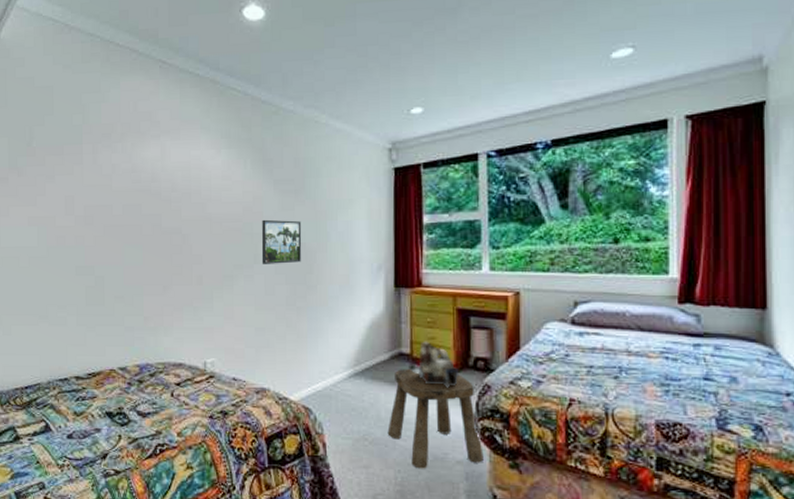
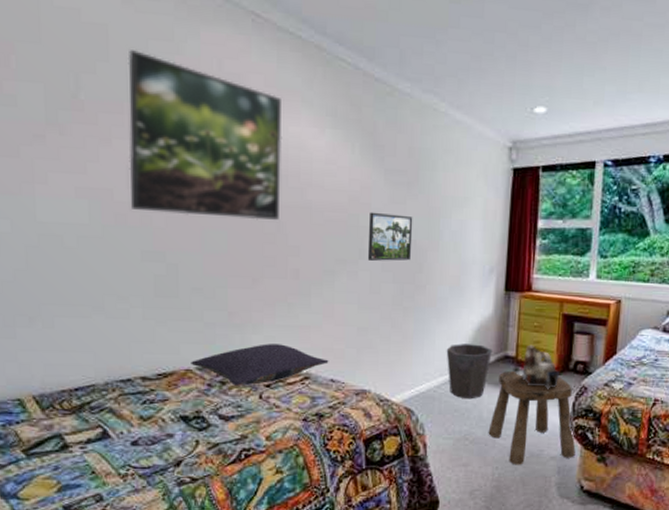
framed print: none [67,103,186,234] -> present [127,50,283,220]
pillow: none [114,345,231,384] -> present [191,344,329,386]
waste bin: none [340,341,386,398] -> present [446,344,492,400]

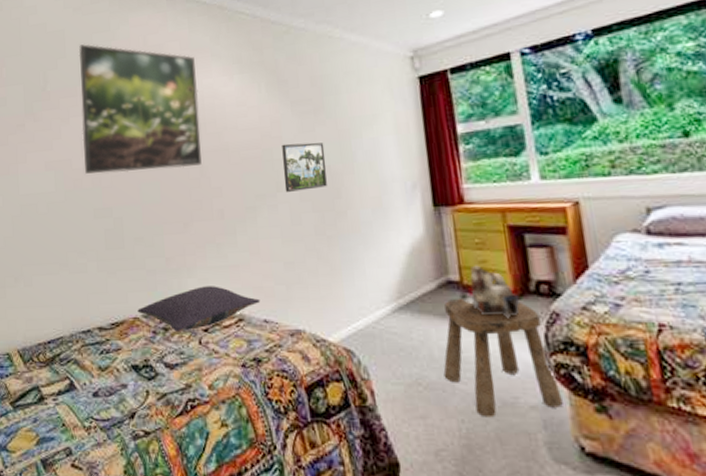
waste bin: present [446,344,492,400] -> none [379,270,432,336]

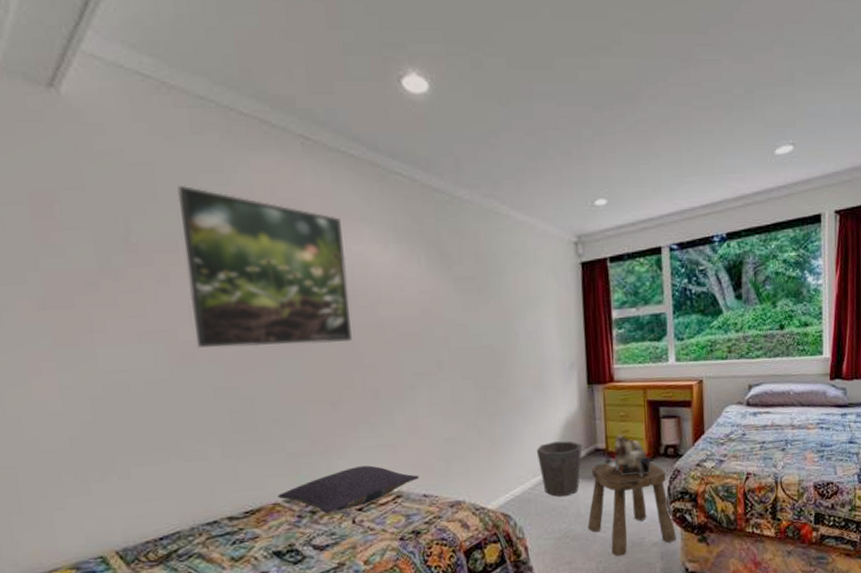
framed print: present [282,142,327,192] -> none [443,321,490,371]
waste bin: none [379,270,432,336] -> present [536,440,583,497]

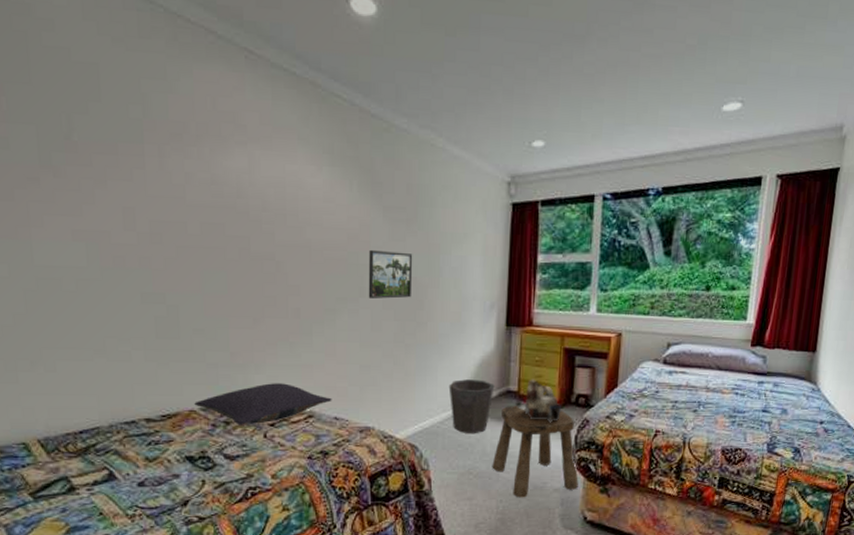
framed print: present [177,186,352,348] -> none [120,89,280,260]
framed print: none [443,321,490,371] -> present [368,249,413,299]

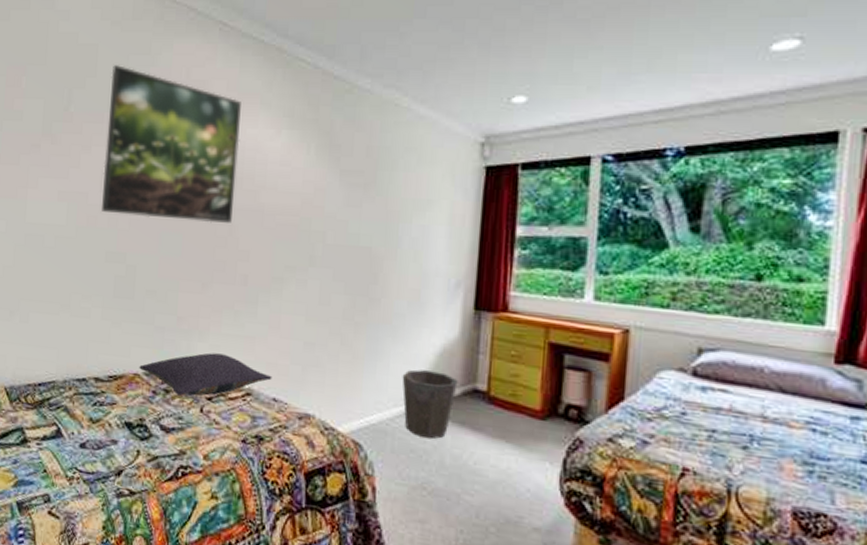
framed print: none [120,89,280,260] -> present [102,65,241,223]
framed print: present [368,249,413,299] -> none [318,215,369,270]
stool: present [492,405,579,498] -> none [451,408,568,534]
ruined building: present [515,379,562,423] -> none [483,377,546,437]

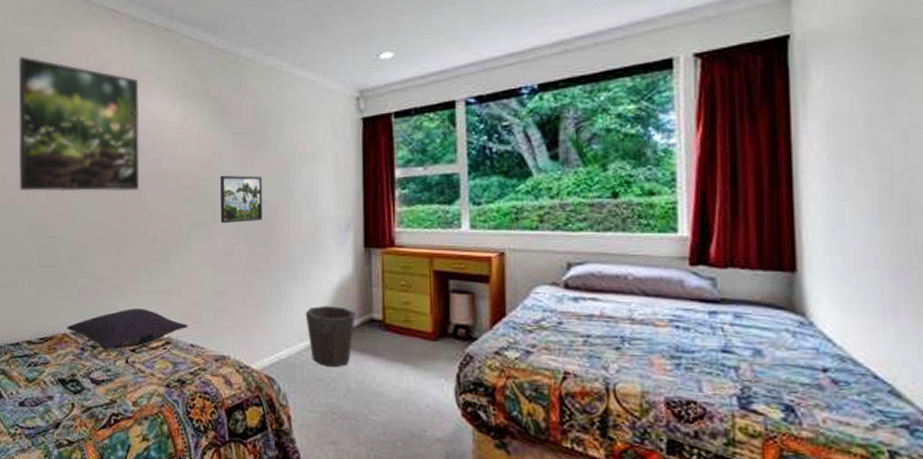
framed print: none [318,215,369,270] -> present [220,175,263,223]

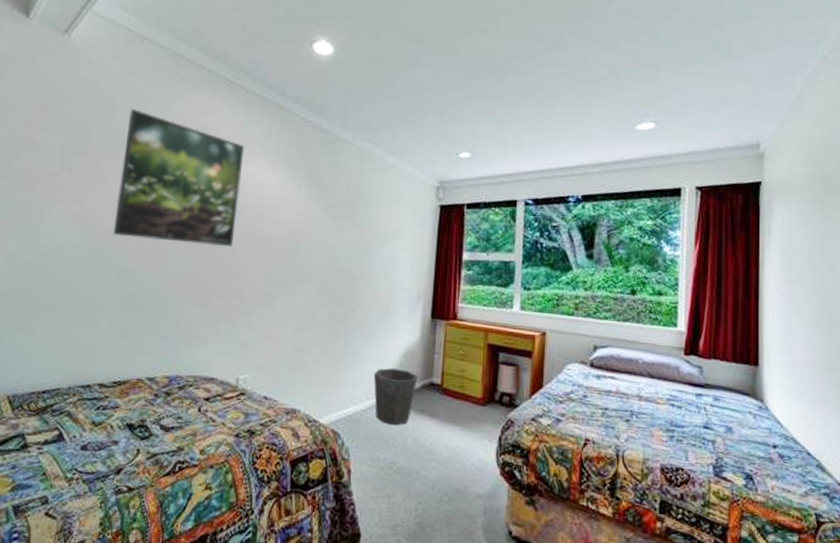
pillow: present [67,308,188,350] -> none [142,358,264,398]
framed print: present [220,175,263,223] -> none [305,241,349,286]

